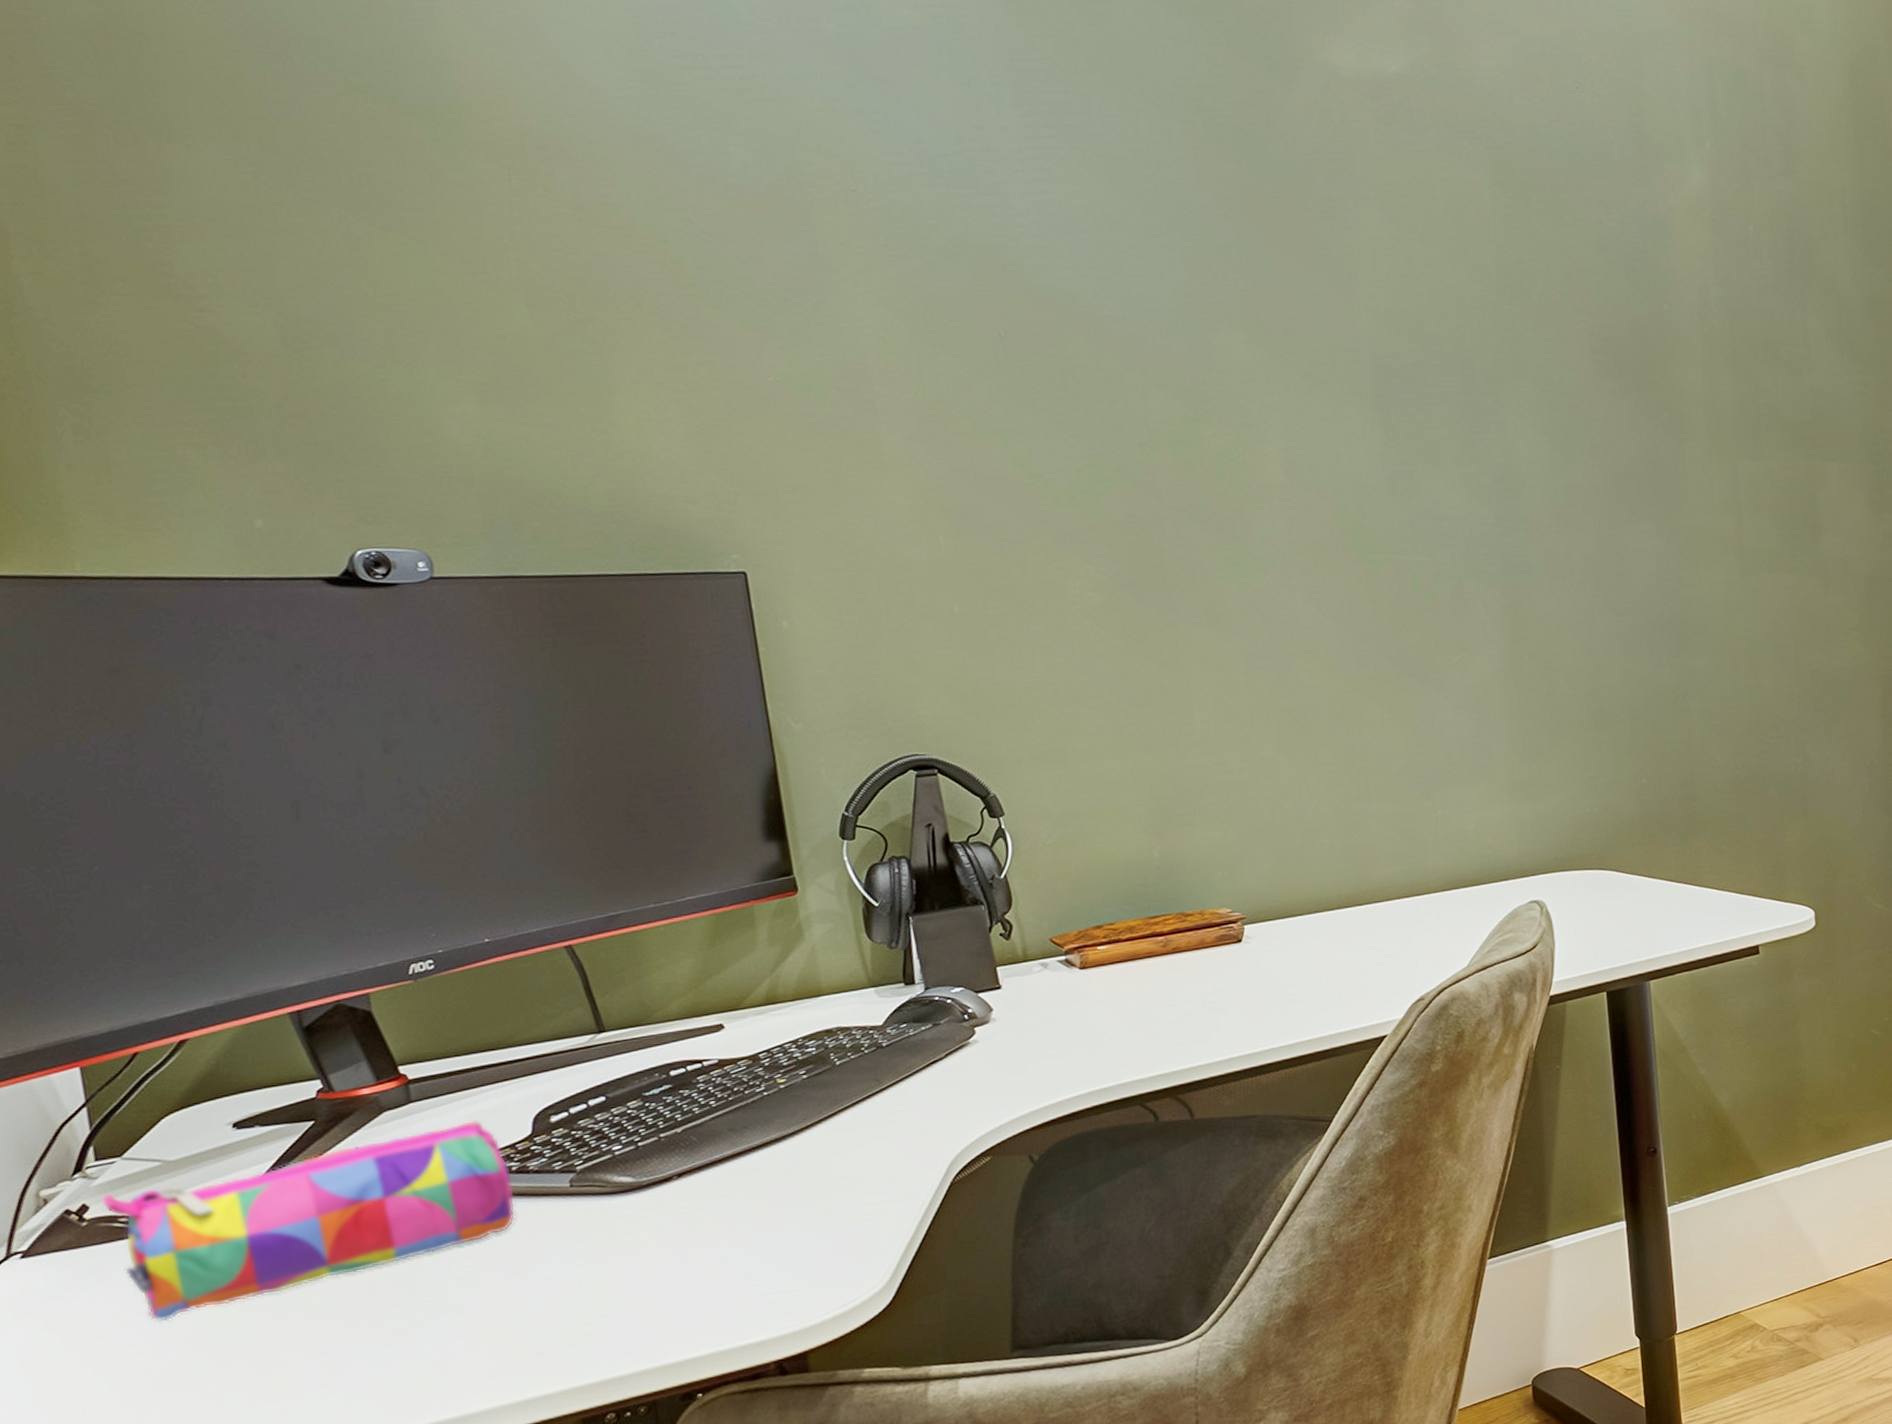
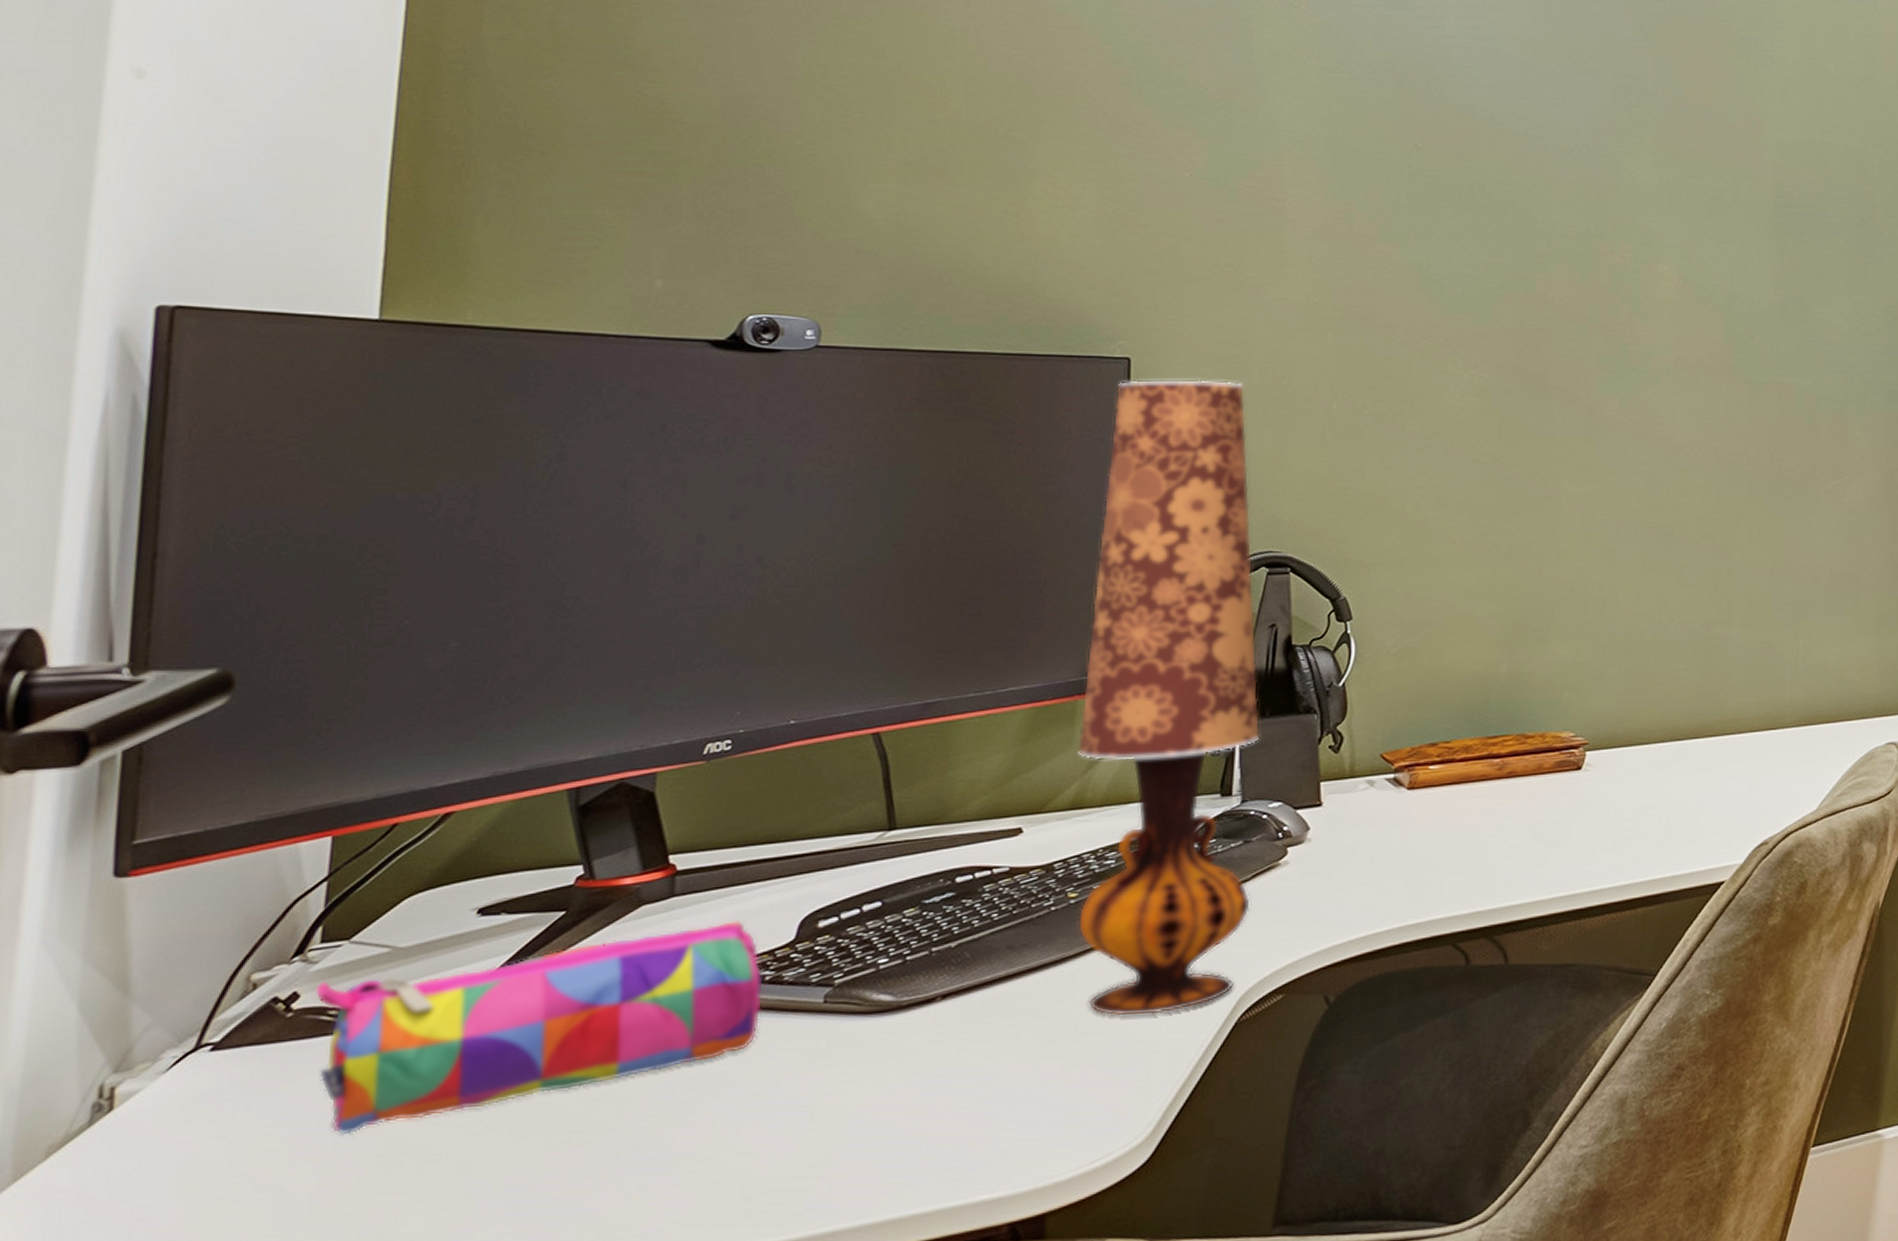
table lamp: none [738,589,948,1184] -> present [1077,379,1260,1017]

